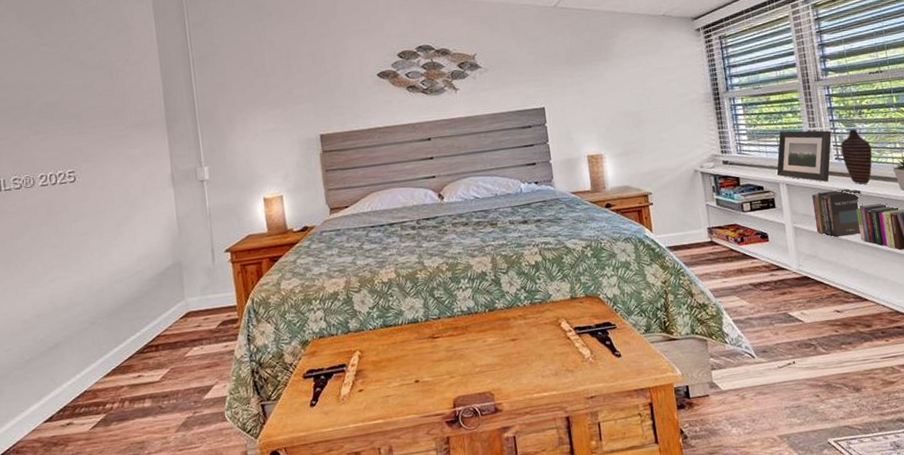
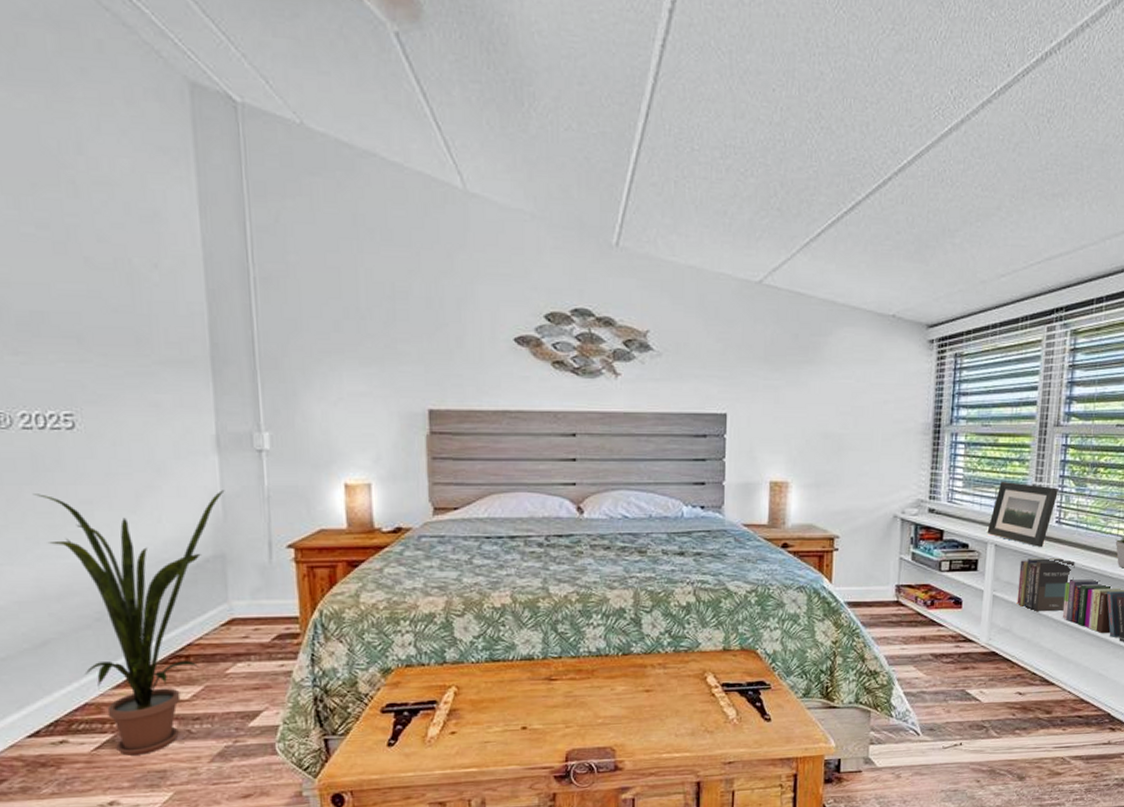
house plant: none [48,213,179,432] -> present [32,490,225,756]
decorative vase: present [840,129,872,185] -> none [1064,490,1098,555]

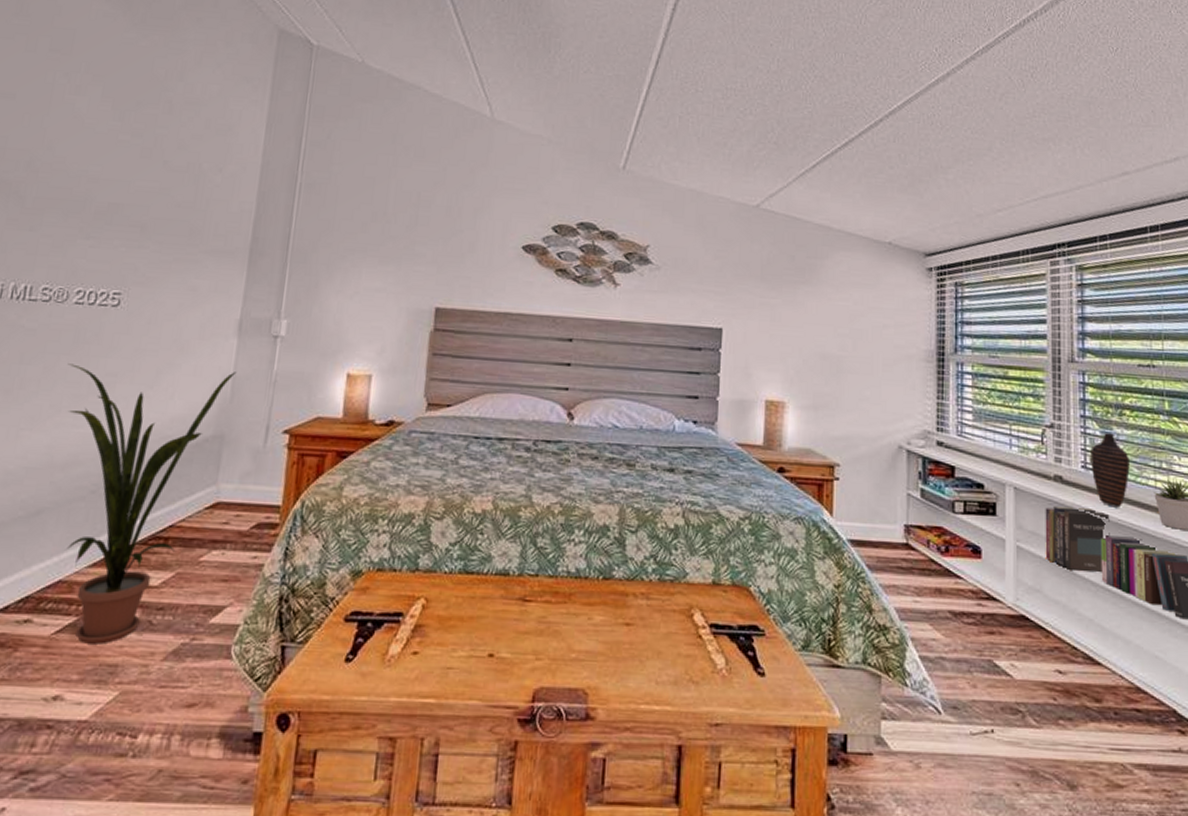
picture frame: present [987,481,1060,548] -> none [1004,416,1082,495]
decorative vase: none [1064,490,1098,555] -> present [1090,433,1130,508]

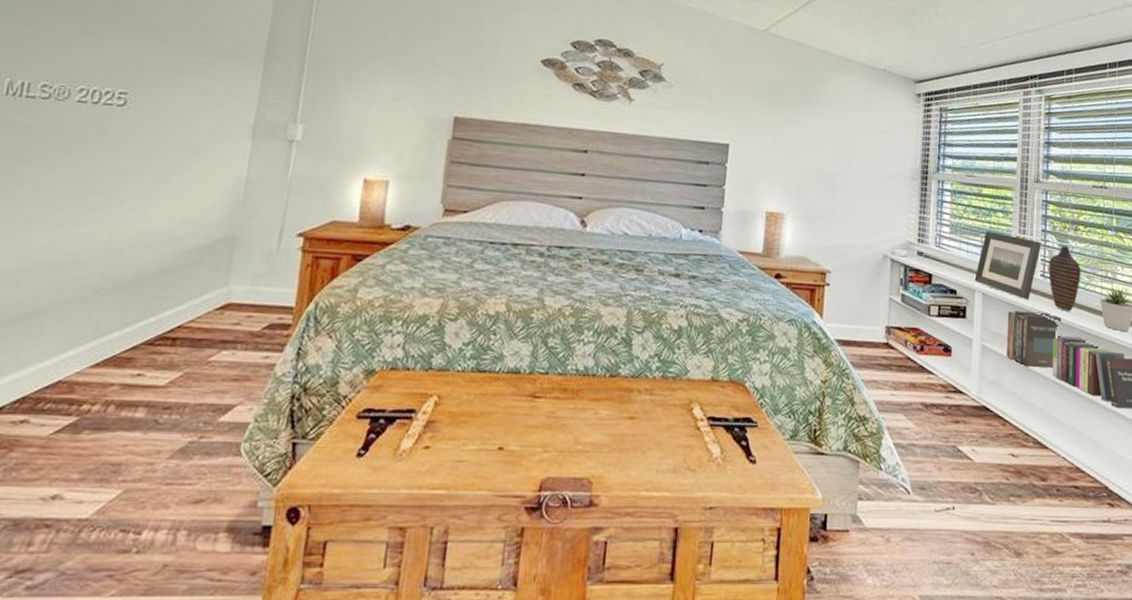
house plant: present [66,363,237,644] -> none [67,163,250,444]
picture frame: none [1004,416,1082,495] -> present [974,230,1042,301]

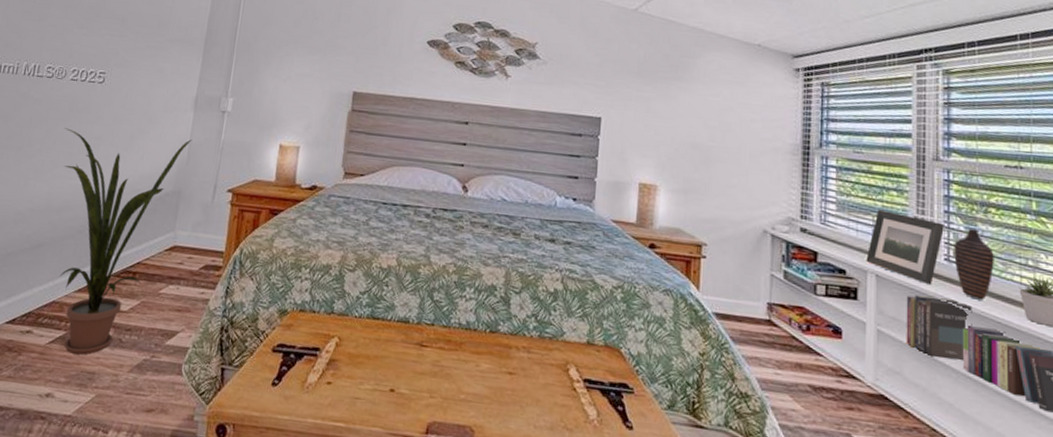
house plant: none [67,163,250,444] -> present [59,128,192,355]

